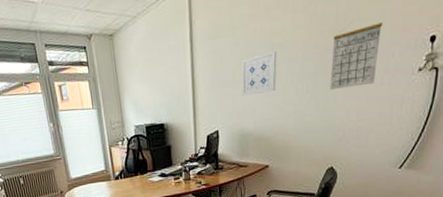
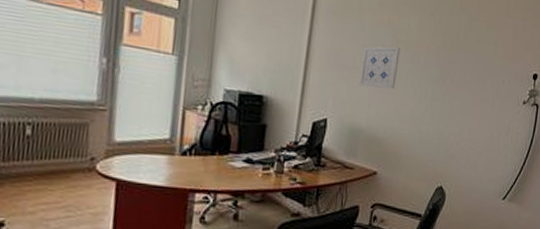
calendar: present [330,22,383,90] -> none [447,46,497,106]

